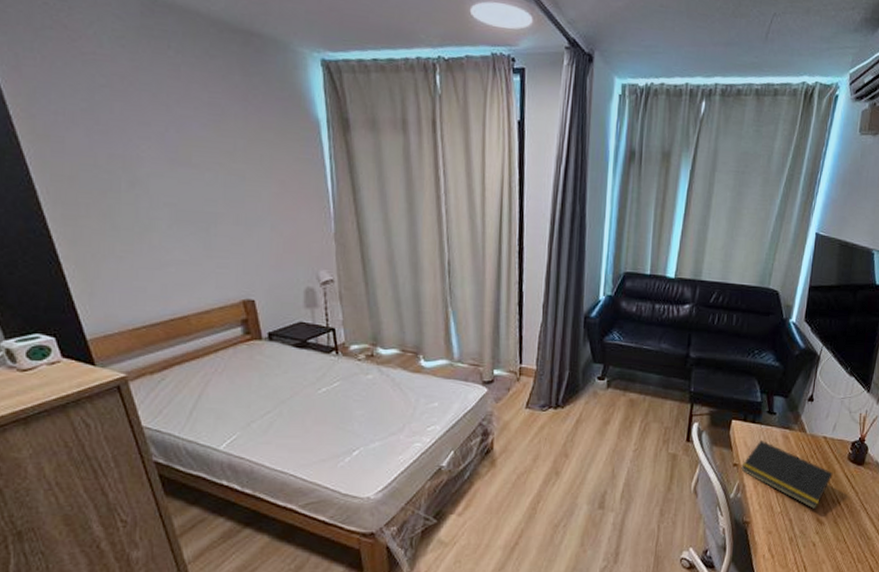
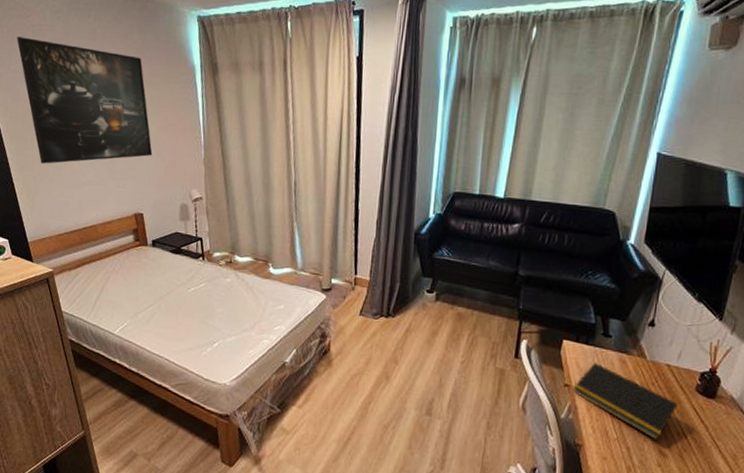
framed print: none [57,66,266,238] -> present [17,37,153,164]

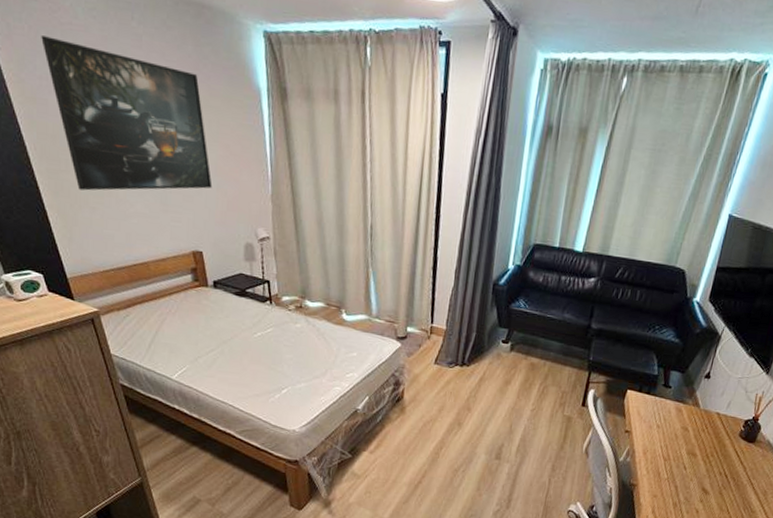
notepad: present [573,363,678,441] -> none [632,411,723,480]

